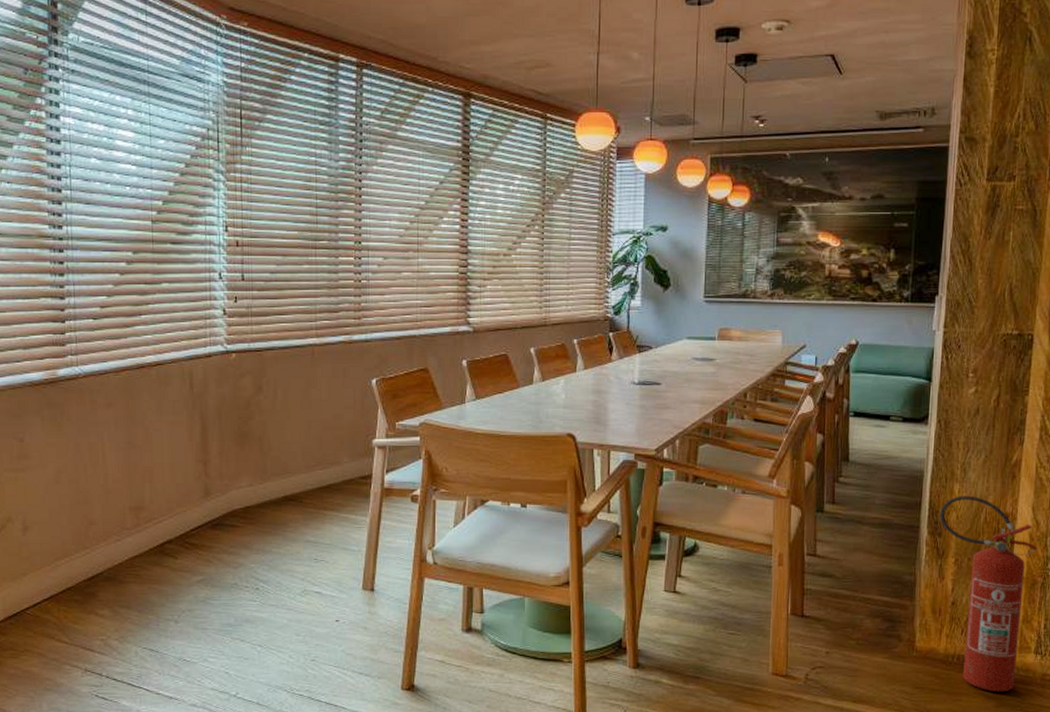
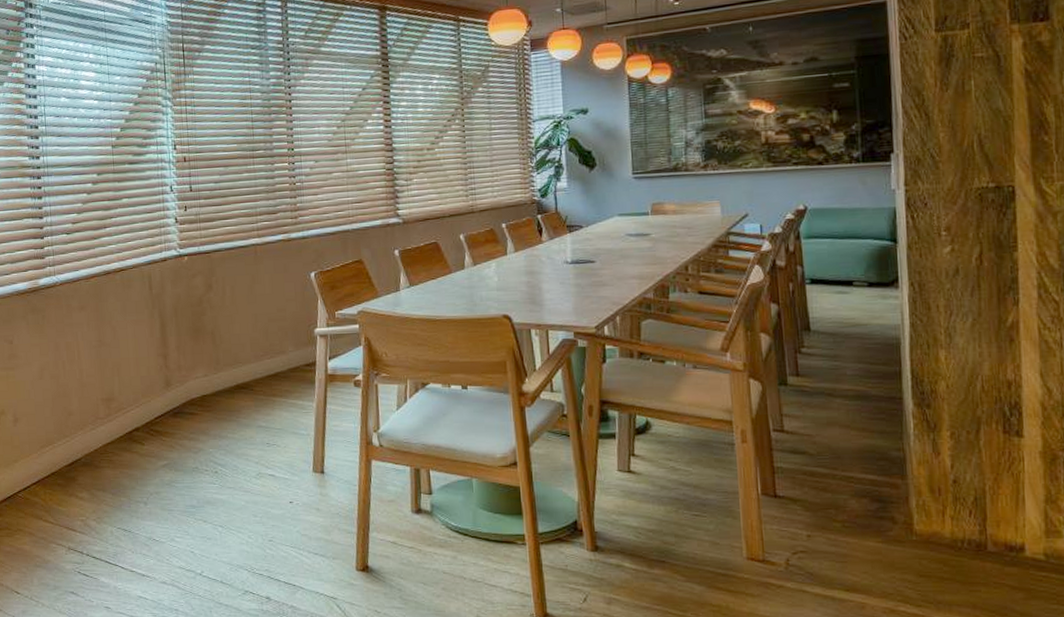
fire extinguisher: present [939,495,1037,692] -> none [925,362,1053,583]

